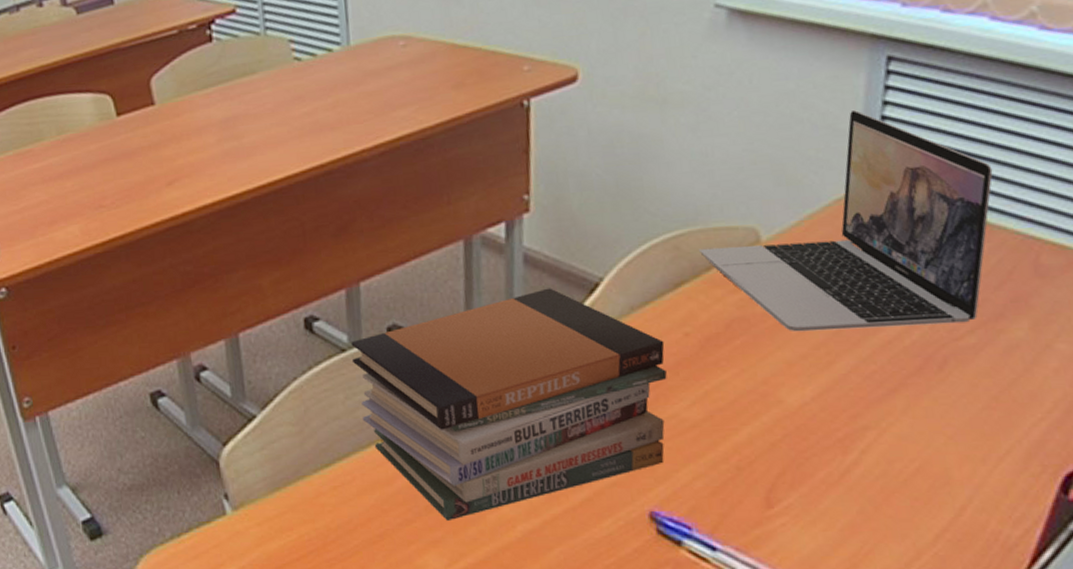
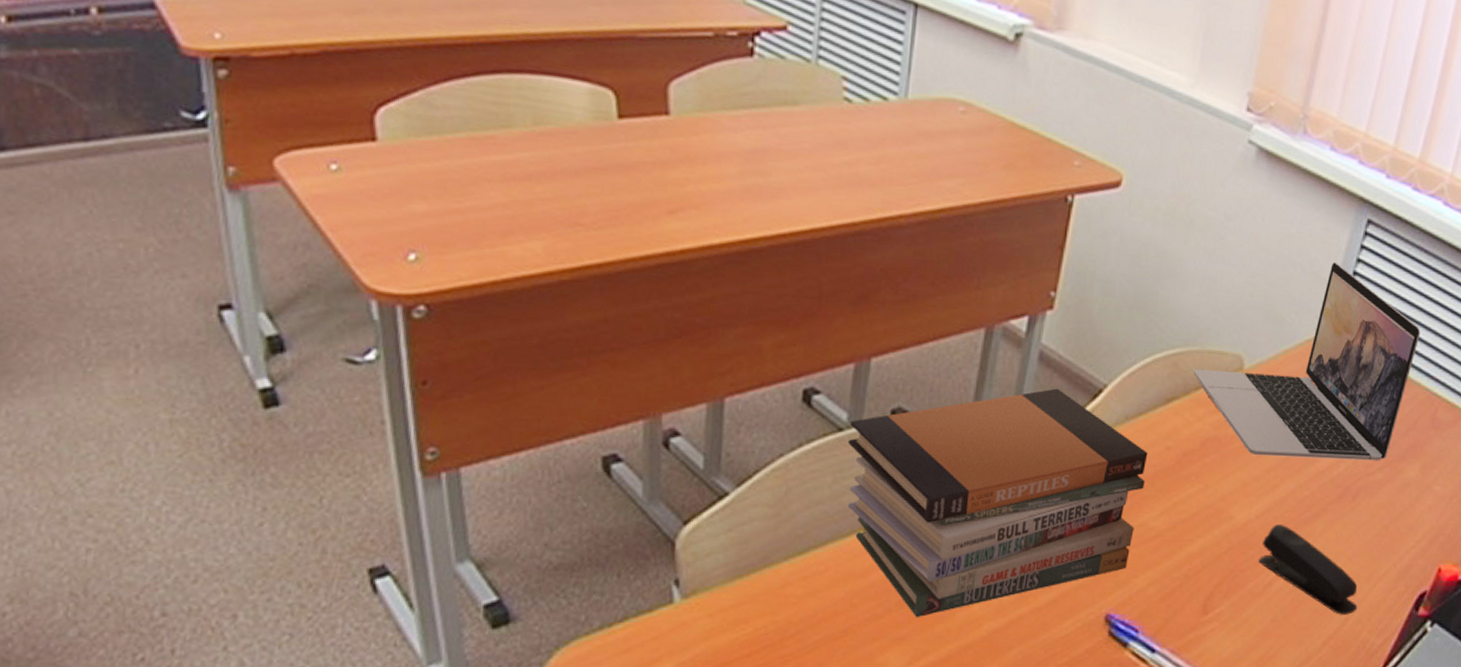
stapler: none [826,404,976,503] -> present [1259,523,1358,615]

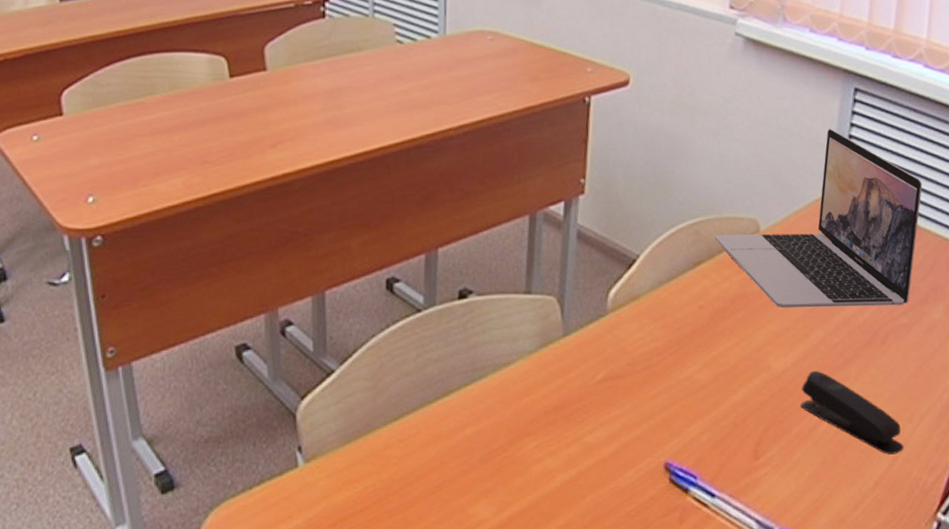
book stack: present [847,388,1148,617] -> none [425,261,684,471]

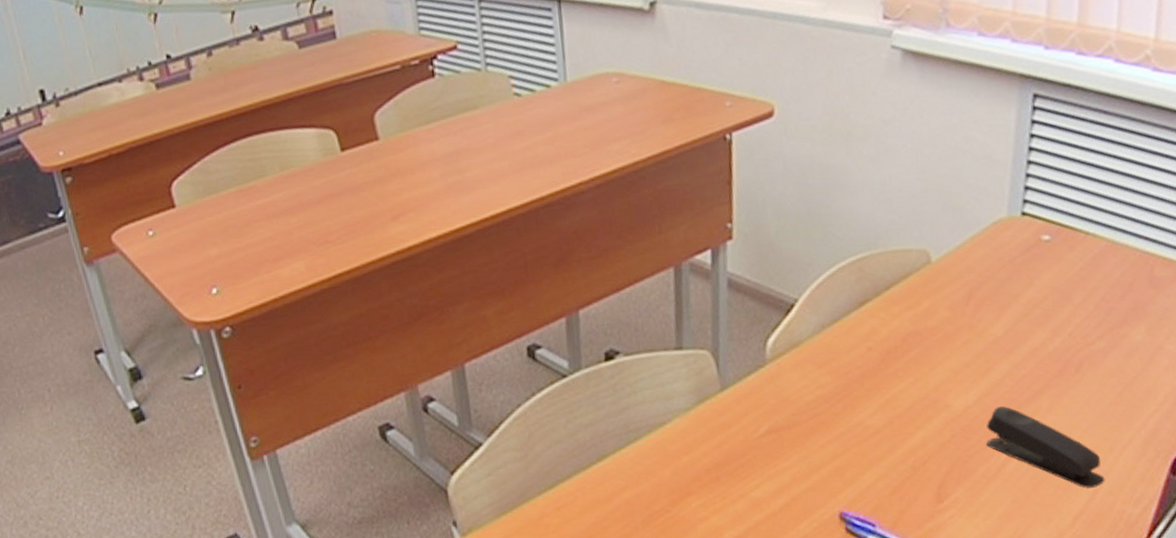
laptop: present [714,129,923,309] -> none [880,142,1117,343]

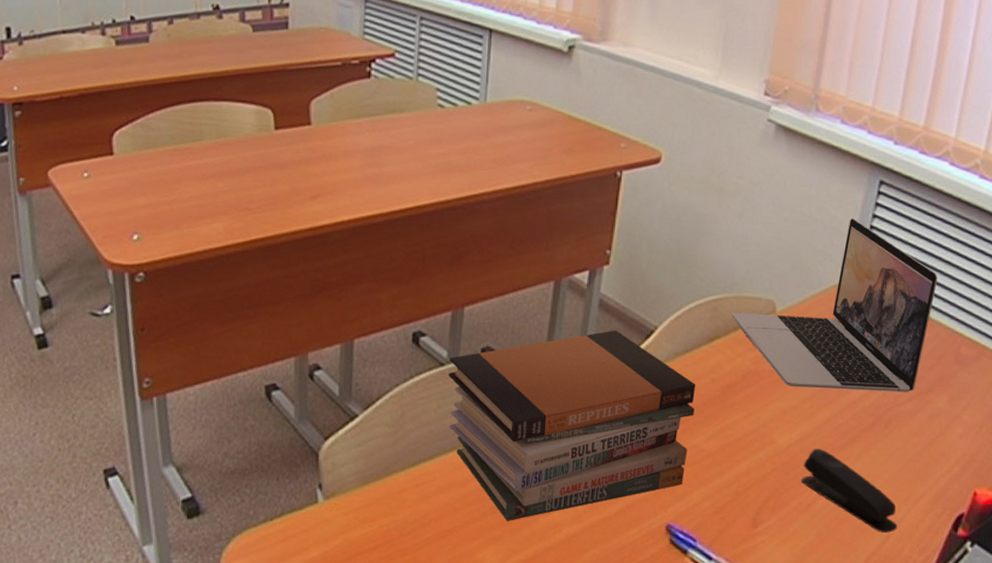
book stack: none [571,310,854,533] -> present [448,330,696,521]
laptop: none [880,142,1117,343] -> present [731,218,938,393]

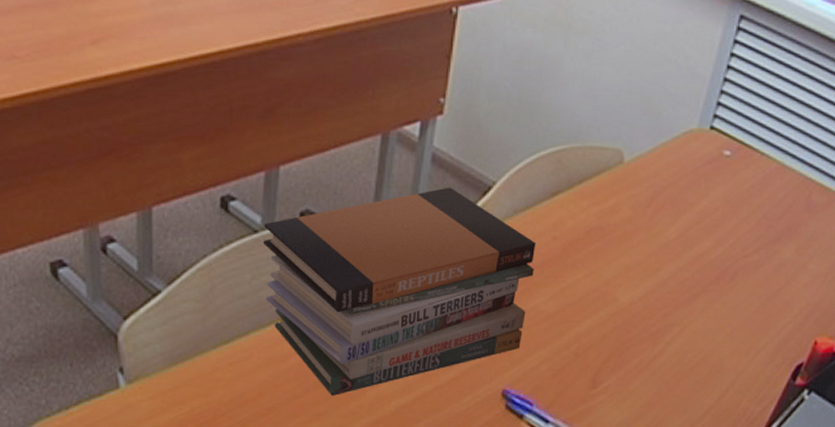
laptop: present [731,218,938,393] -> none [576,58,794,244]
stapler: present [801,448,898,533] -> none [643,304,737,386]

